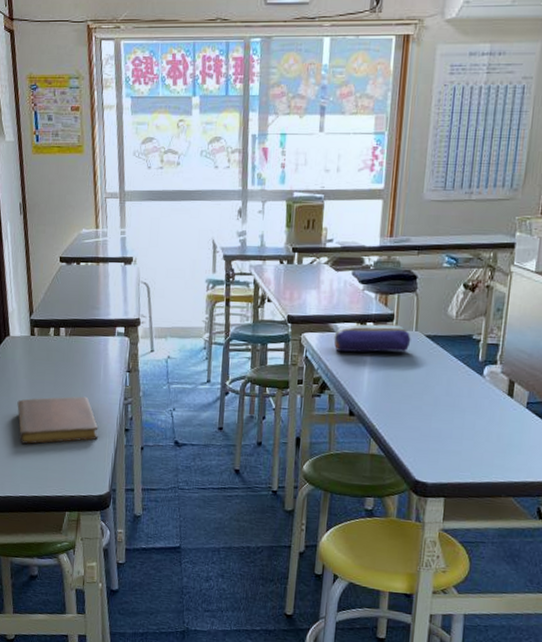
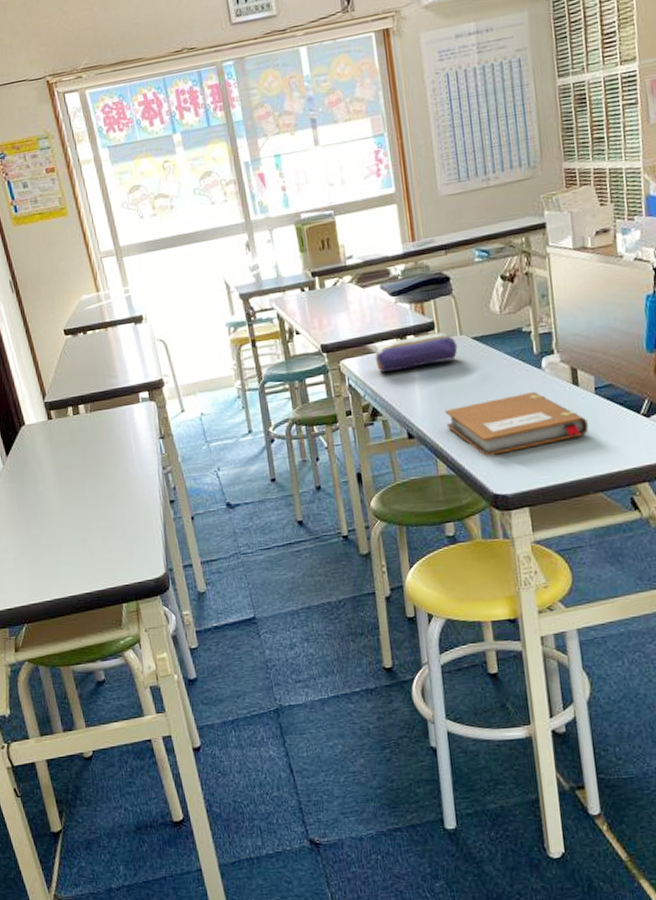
notebook: present [17,396,99,444] -> none [47,474,142,538]
notebook: none [386,394,514,446] -> present [445,391,589,456]

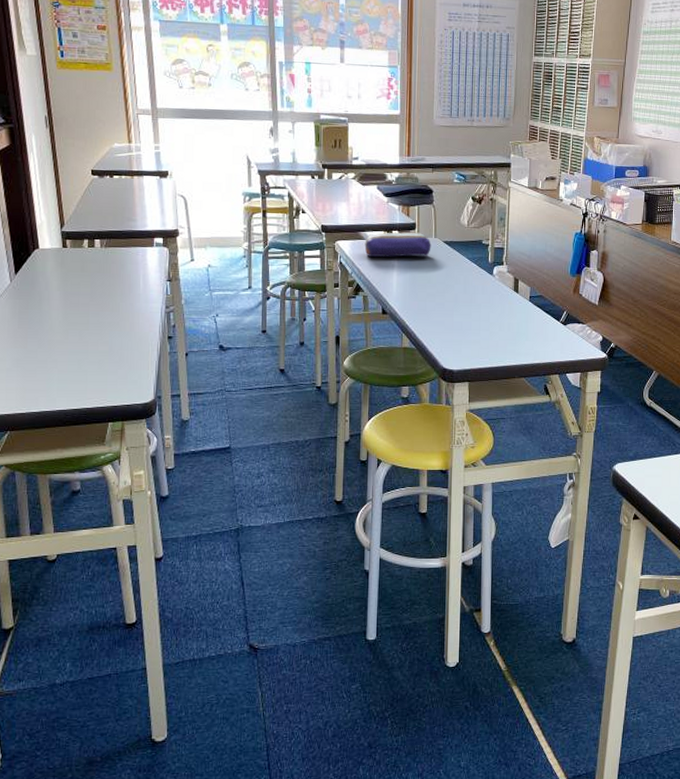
notebook: present [445,391,589,456] -> none [414,291,521,337]

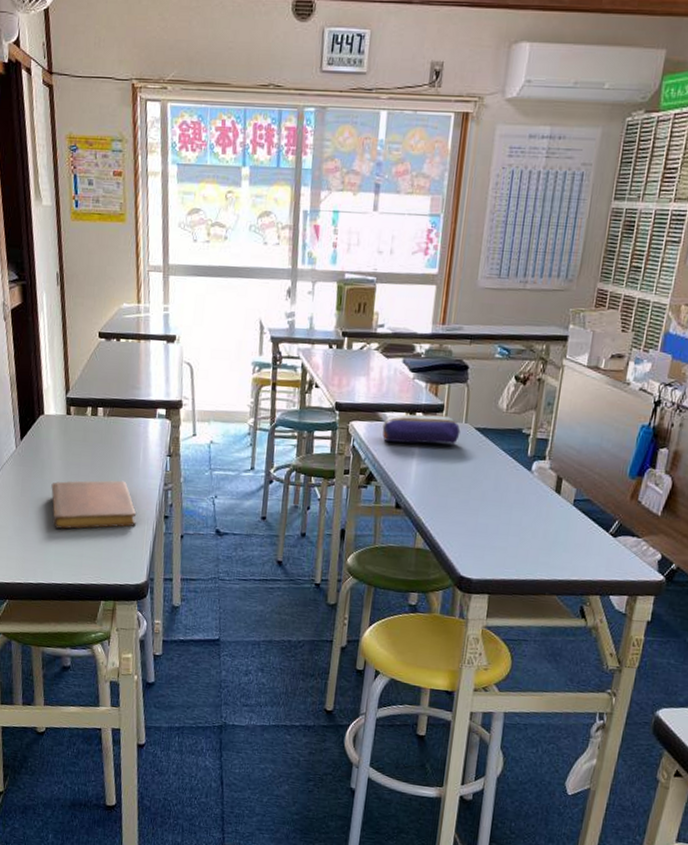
notebook: none [50,306,140,357] -> present [51,480,137,529]

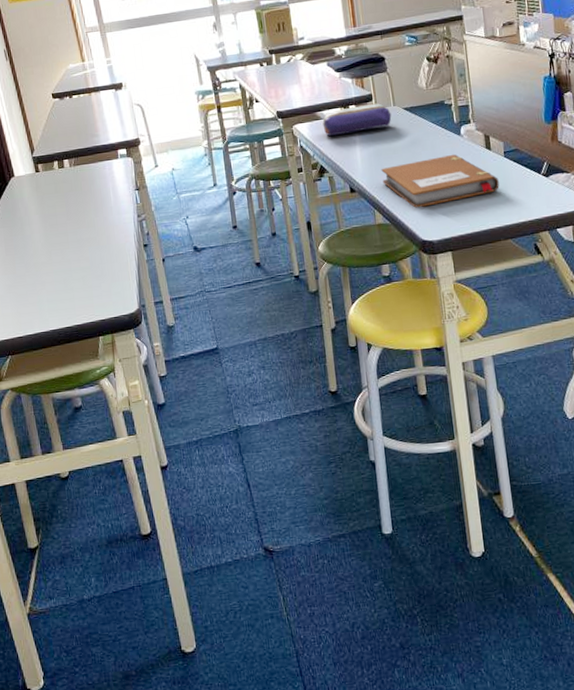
notebook: present [51,480,137,529] -> none [33,221,119,278]
notebook: none [432,488,560,542] -> present [381,154,499,208]

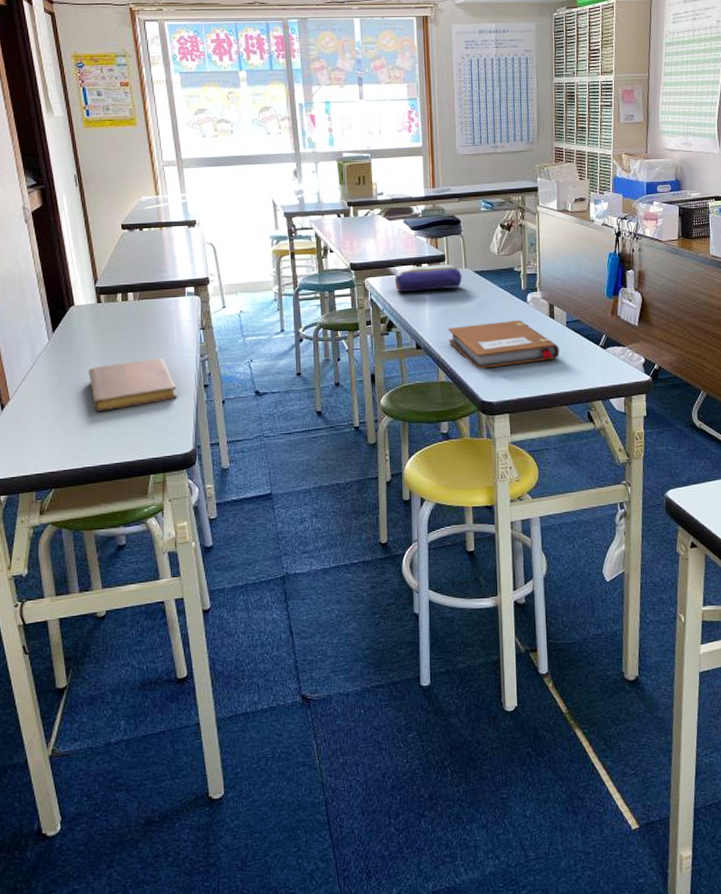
notebook: none [33,221,119,278] -> present [88,357,177,412]

